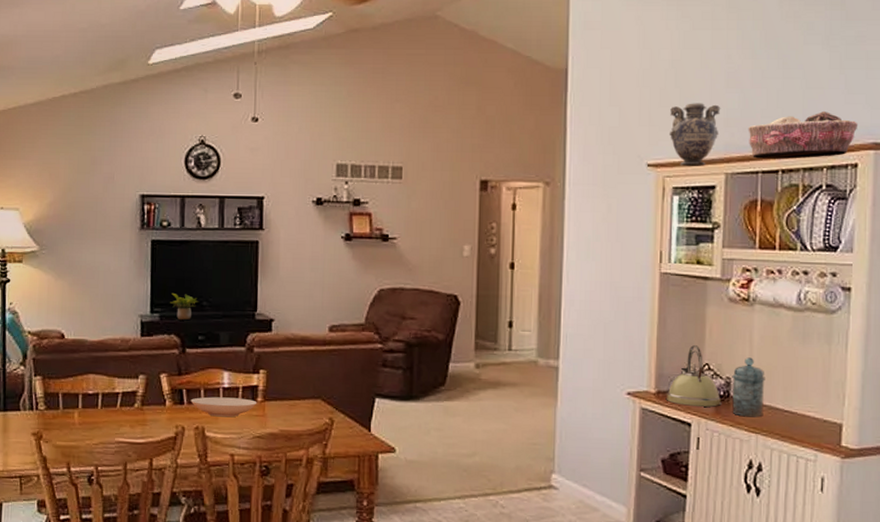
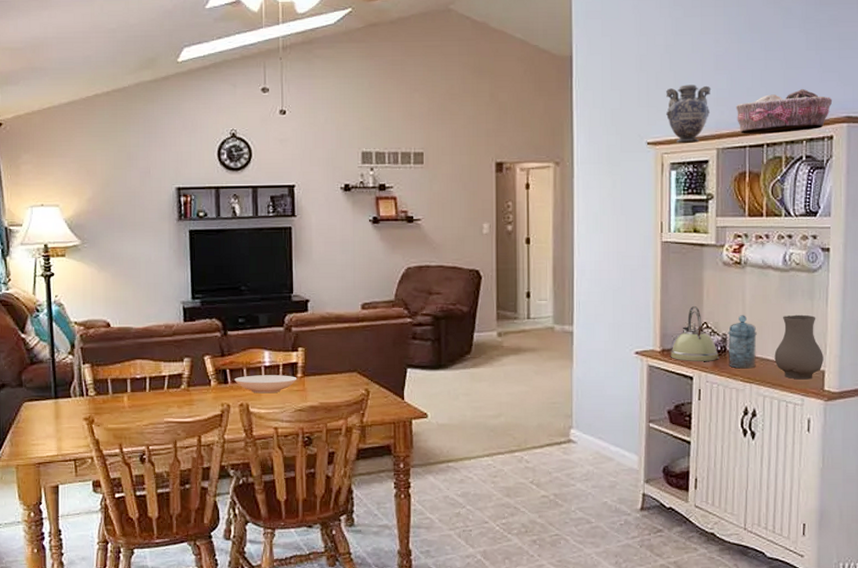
potted plant: present [170,292,199,321] -> none [210,279,237,305]
ceramic pitcher: none [784,360,841,433] -> present [774,314,824,380]

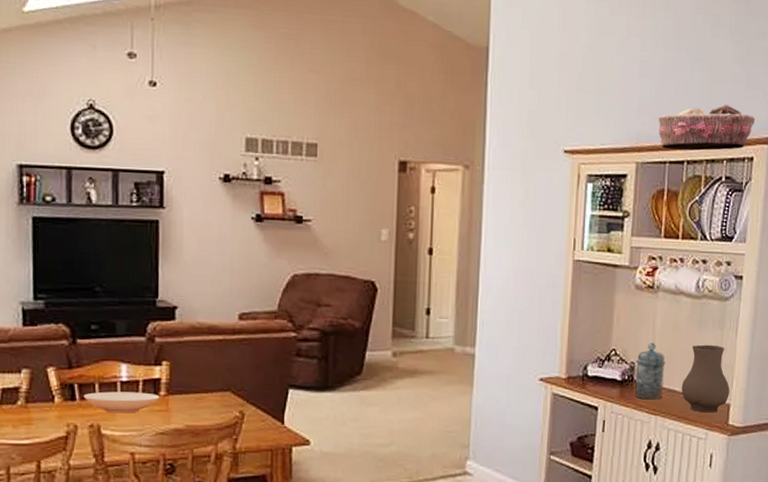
decorative vase: present [665,84,712,144] -> none [585,90,634,155]
kettle: present [670,306,720,362] -> none [575,331,626,392]

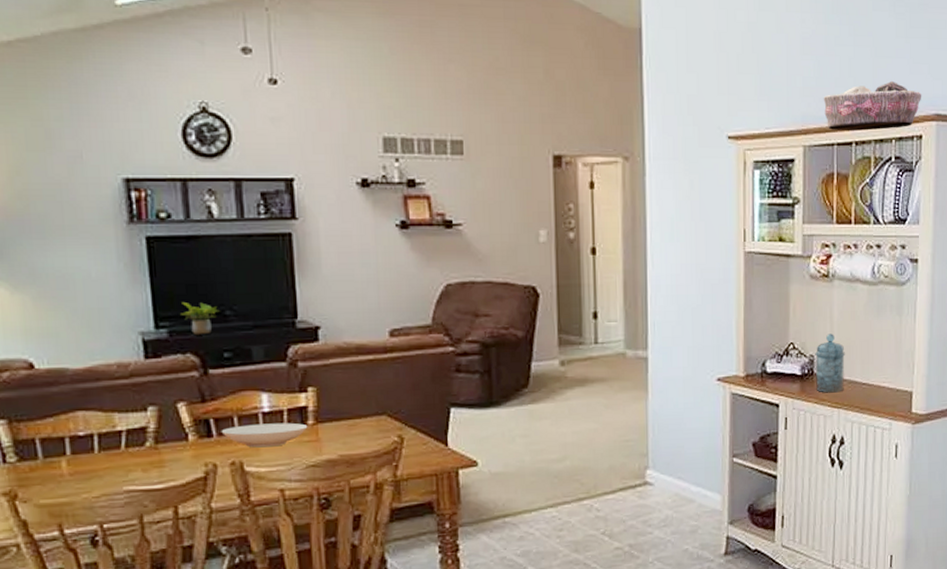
potted plant: none [57,276,91,308] -> present [181,301,220,336]
ceramic pitcher: present [681,344,730,413] -> none [862,332,911,402]

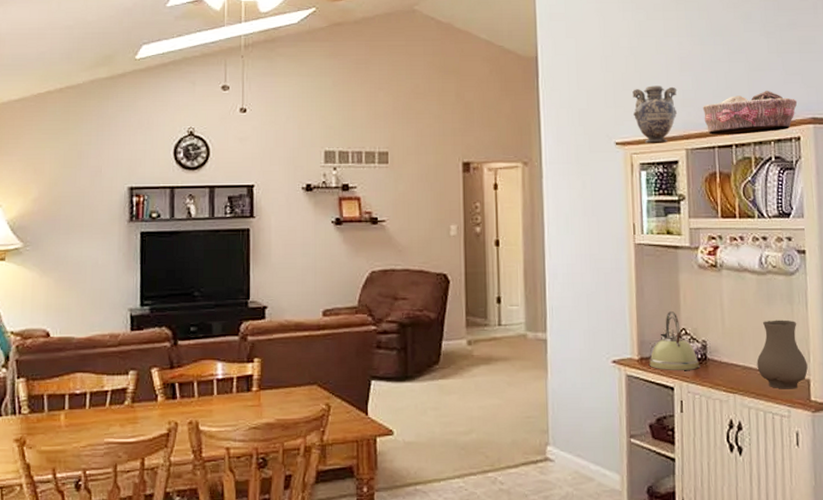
potted plant: present [181,301,220,336] -> none [161,284,190,312]
bowl: present [221,422,308,448] -> none [183,388,252,410]
decorative vase: none [747,70,797,140] -> present [632,85,678,144]
kettle: none [754,325,807,388] -> present [648,311,700,371]
canister: present [815,333,845,393] -> none [707,320,739,378]
ceramic pitcher: none [862,332,911,402] -> present [757,320,808,389]

